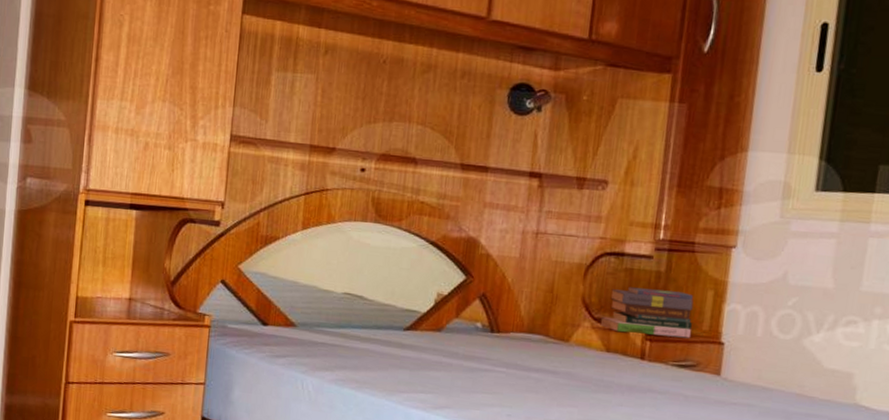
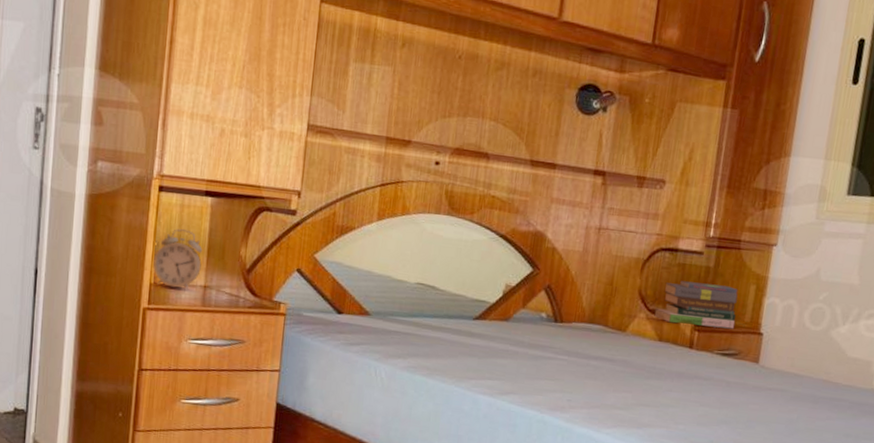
alarm clock: none [79,242,128,303] -> present [152,229,203,290]

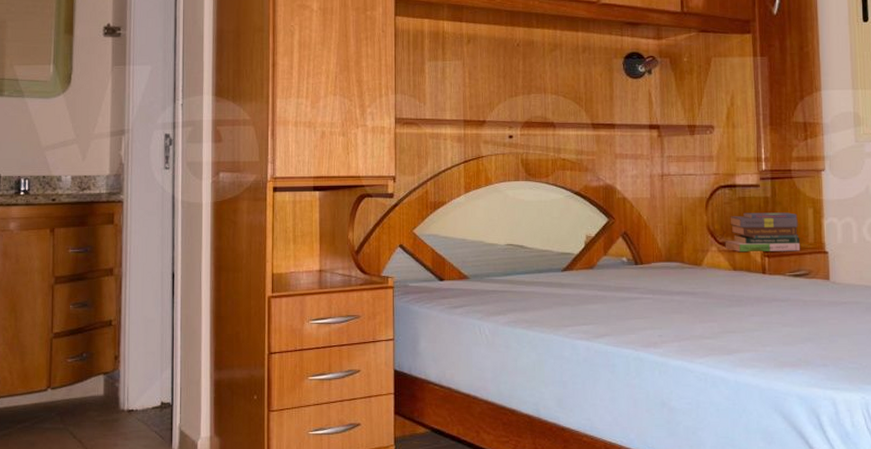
alarm clock: present [152,229,203,290] -> none [273,223,315,276]

